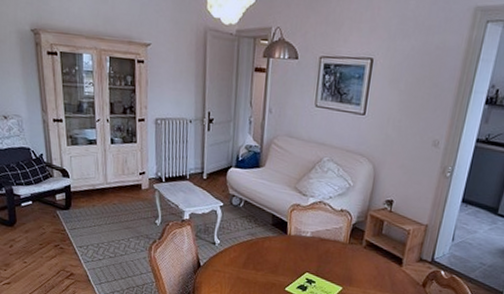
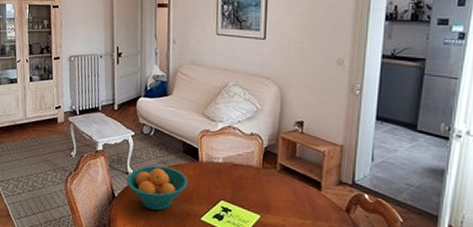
fruit bowl: none [212,237,276,280] -> present [126,165,189,210]

